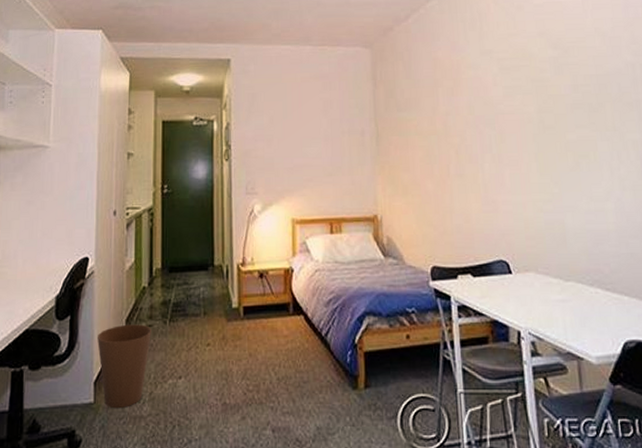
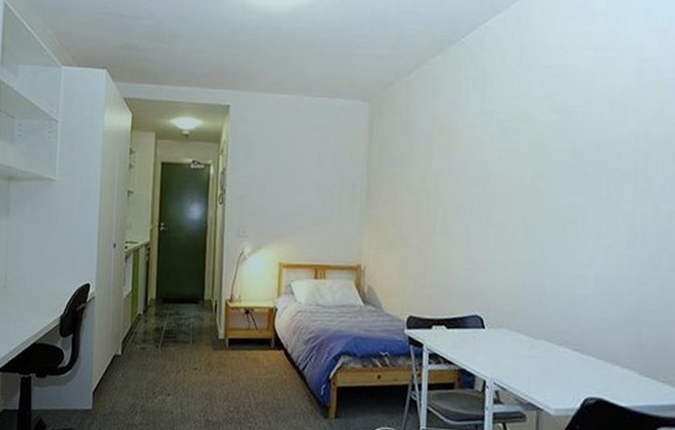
trash bin: present [97,324,151,409] -> none [96,345,145,416]

